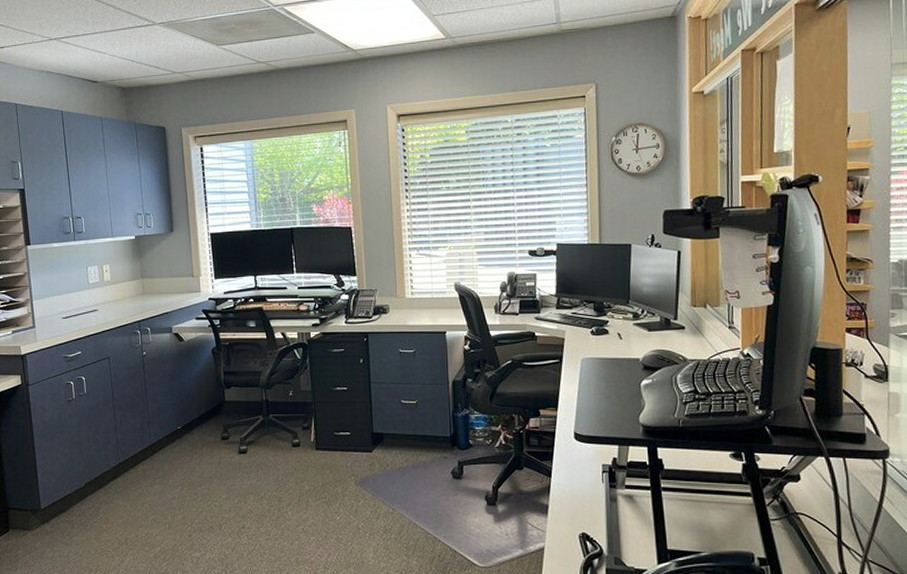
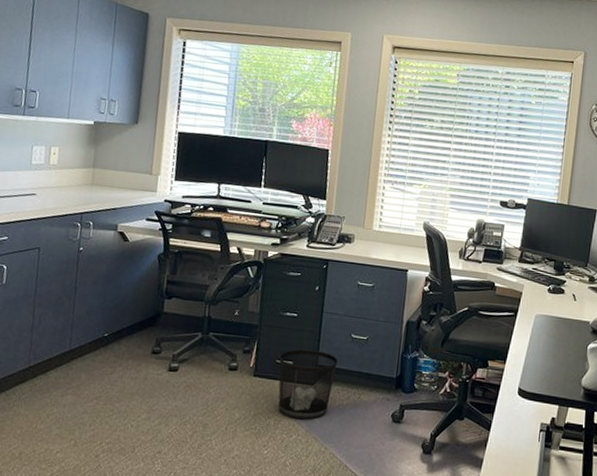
waste bin: none [336,420,392,485] -> present [278,349,338,420]

